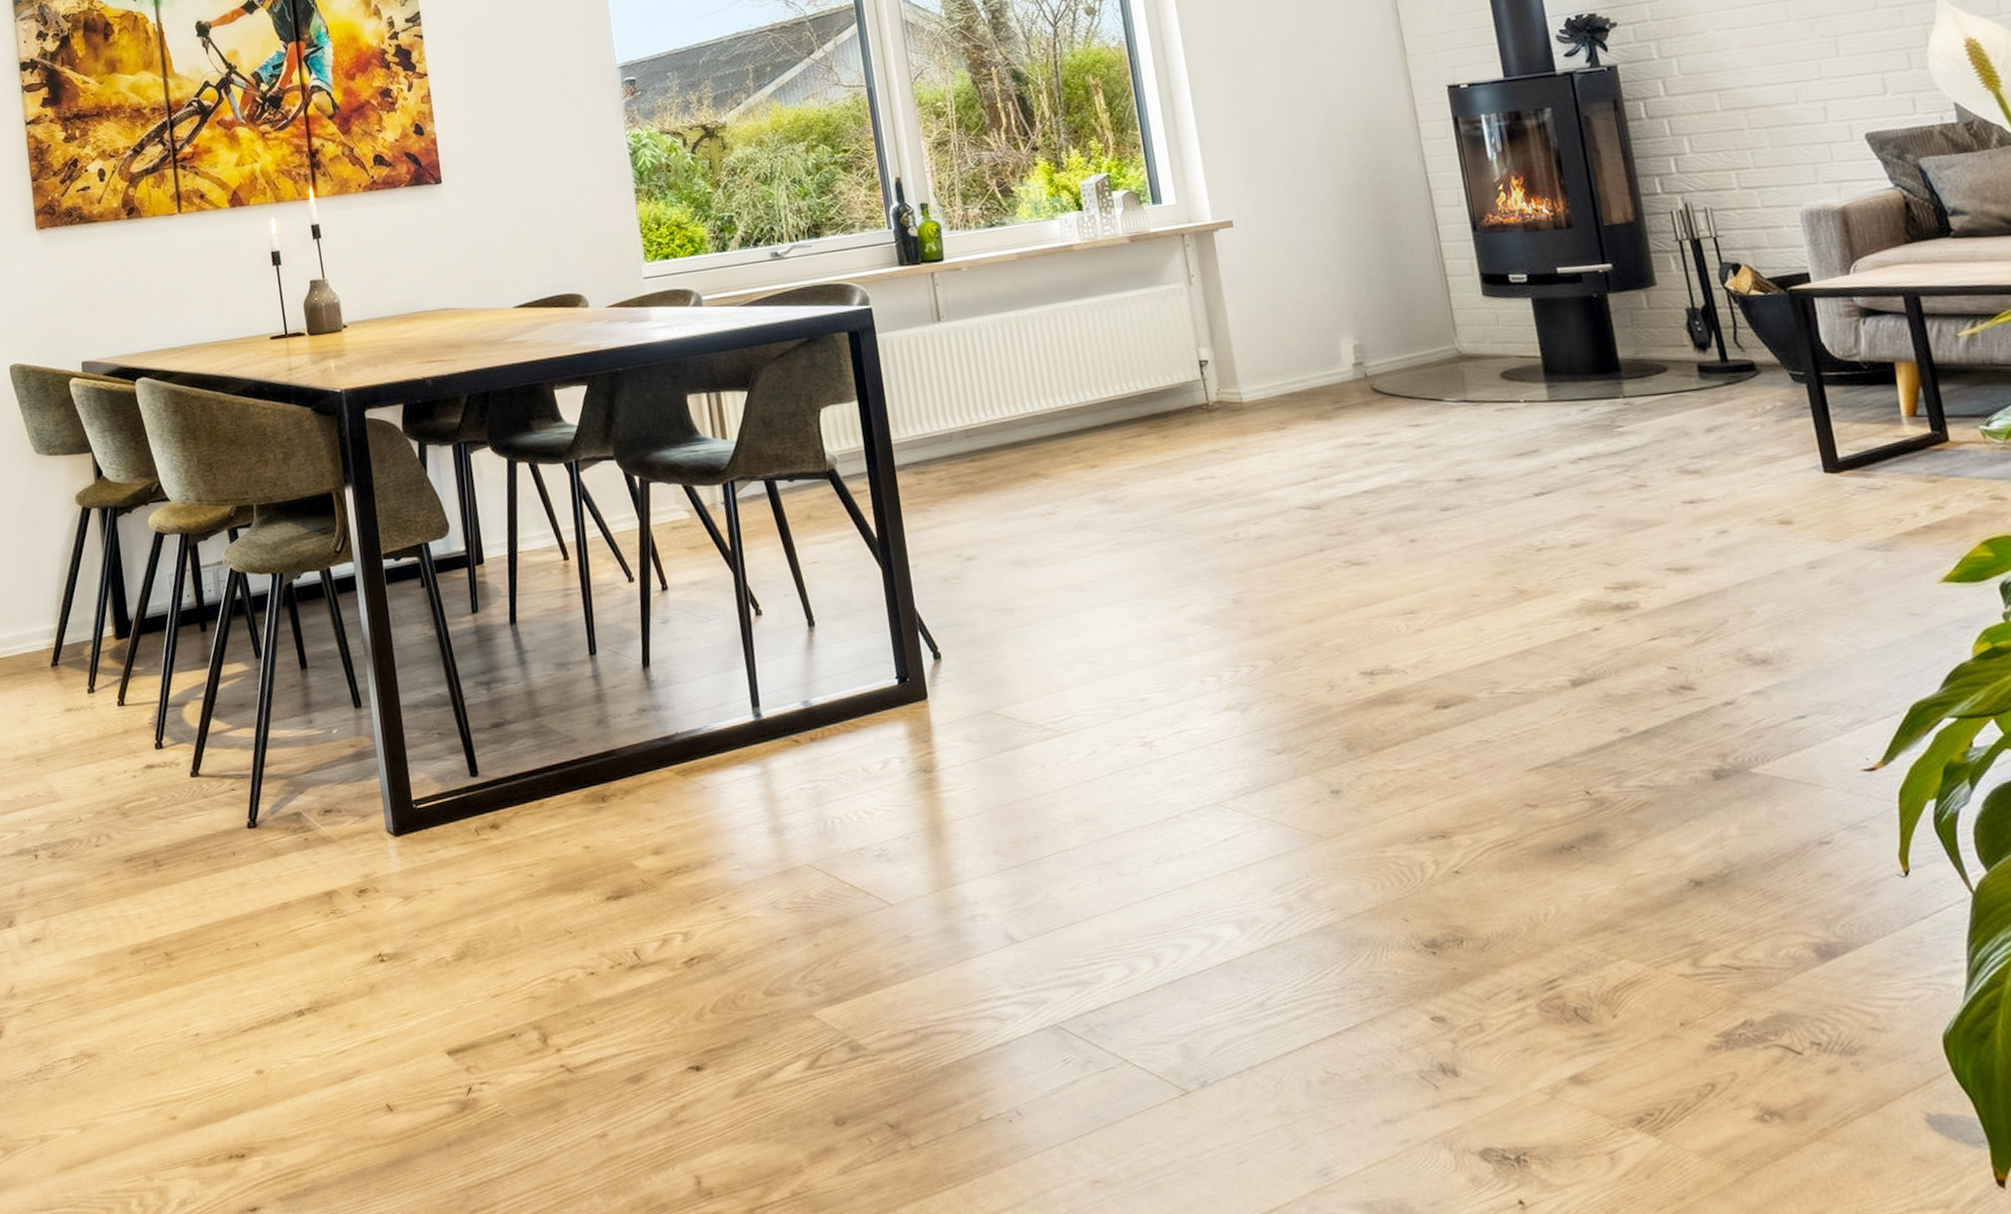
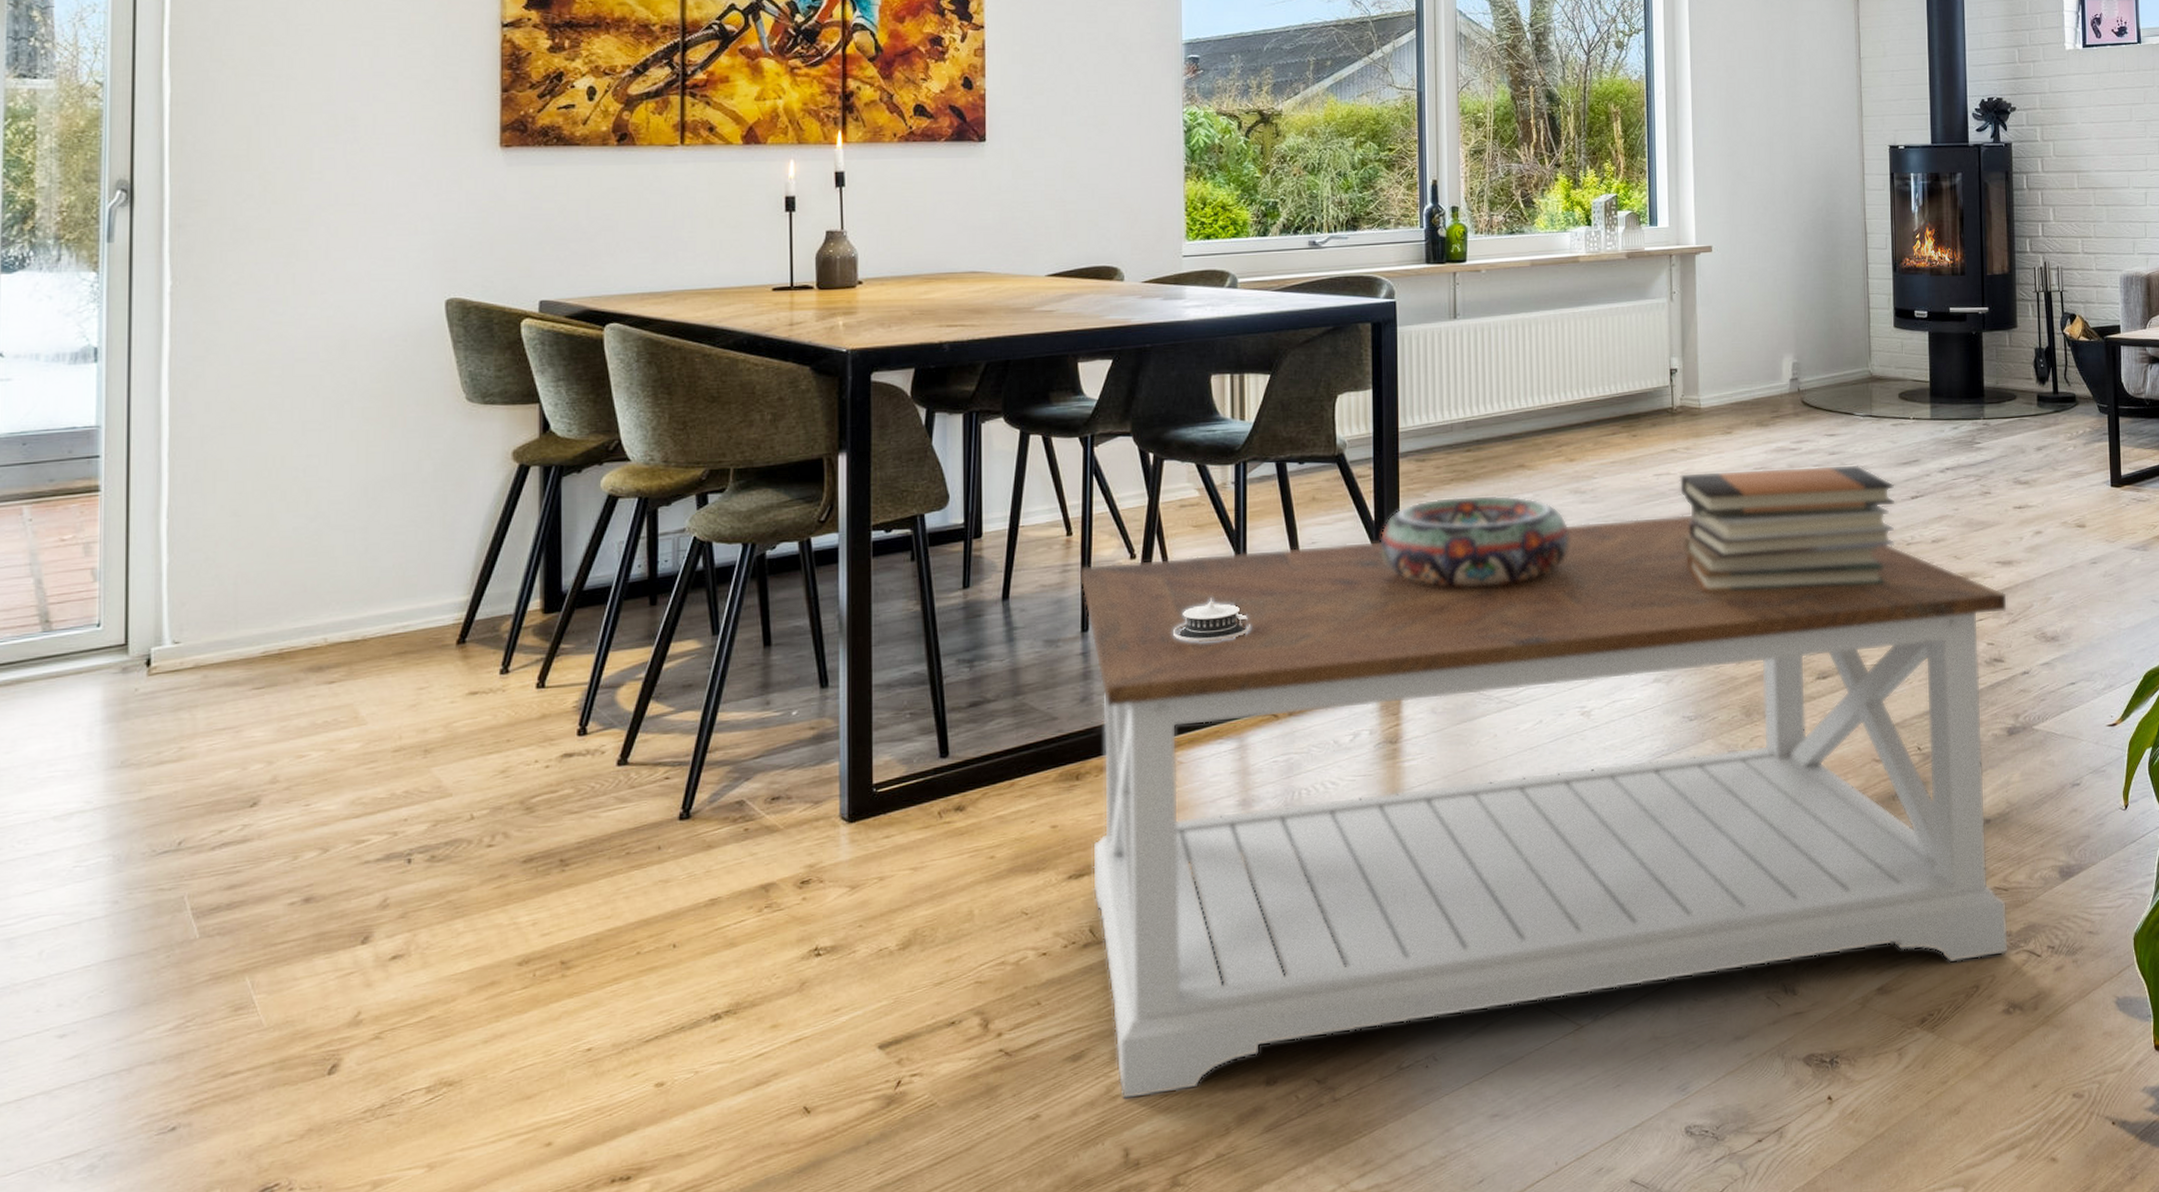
coffee table: none [582,521,1751,1127] -> present [1080,513,2008,1100]
architectural model: none [680,620,759,665] -> present [1172,598,1250,642]
decorative bowl: none [884,507,1103,607] -> present [1378,495,1569,587]
book stack: none [1226,458,1519,609] -> present [1679,465,1895,592]

